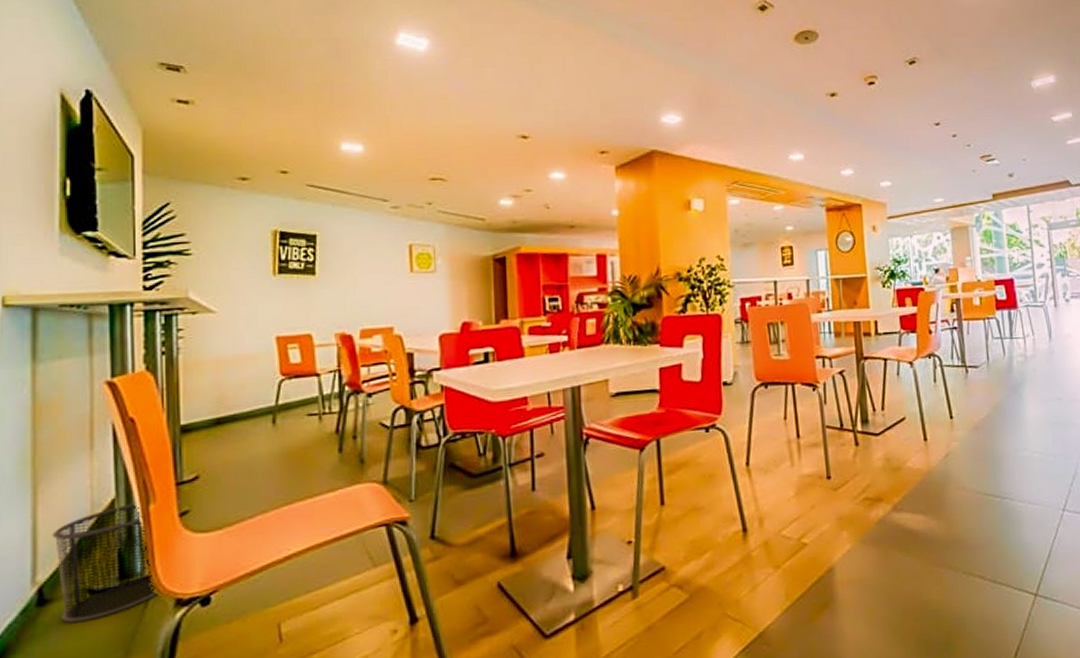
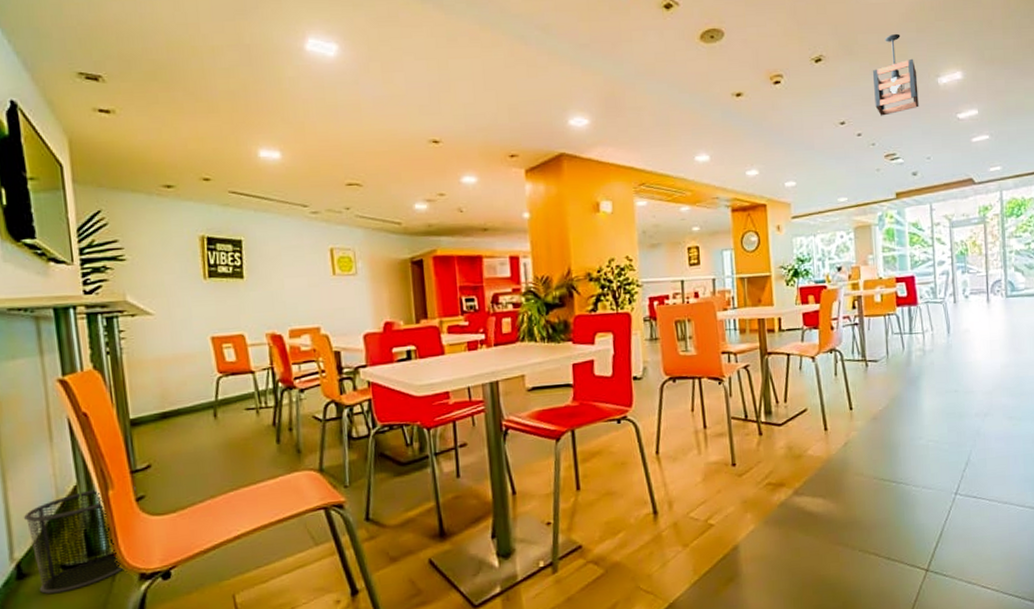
pendant light: none [966,37,1013,118] -> present [872,33,919,116]

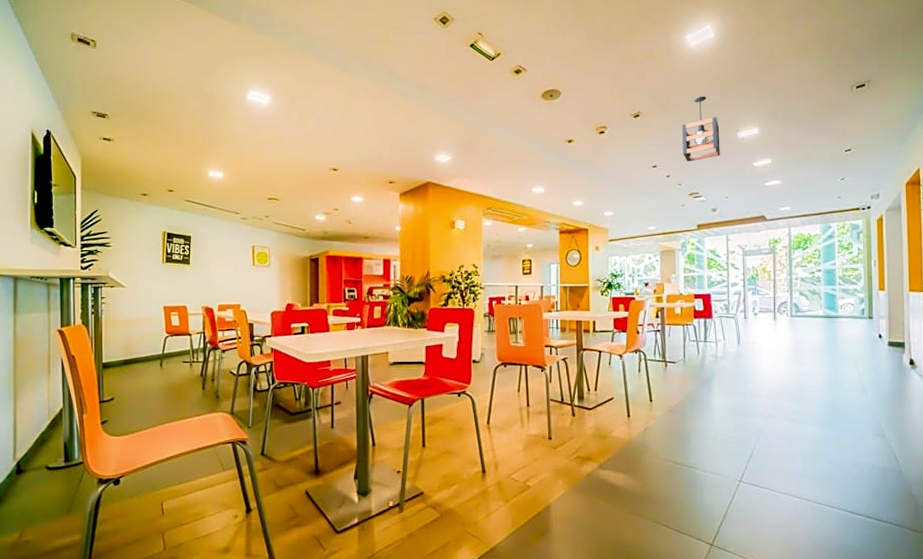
trash can: present [23,485,137,595] -> none [25,412,103,487]

